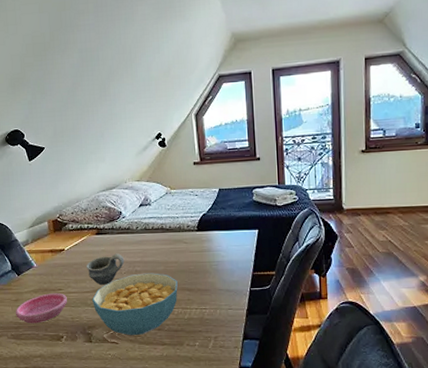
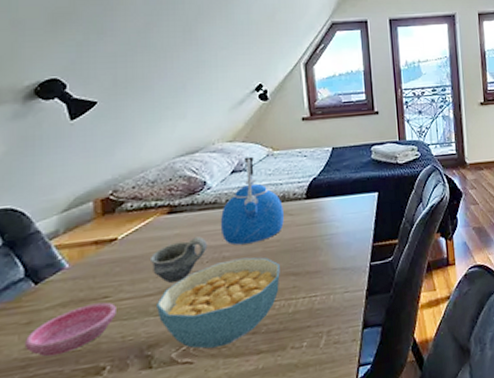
kettle: none [132,193,180,263] -> present [220,156,284,245]

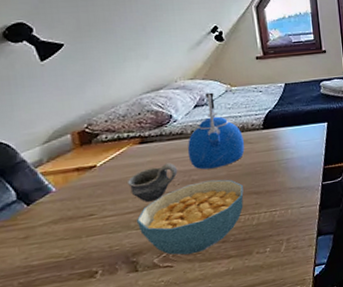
saucer: present [24,302,116,357] -> none [24,219,102,265]

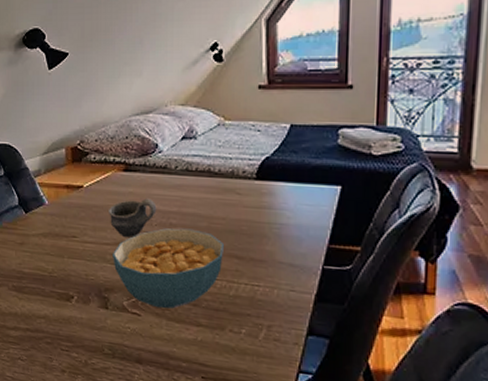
kettle: present [187,92,245,170] -> none [169,123,231,216]

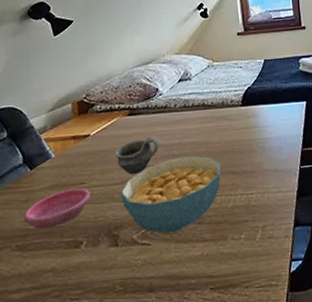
saucer: none [19,239,82,276] -> present [23,187,90,230]

